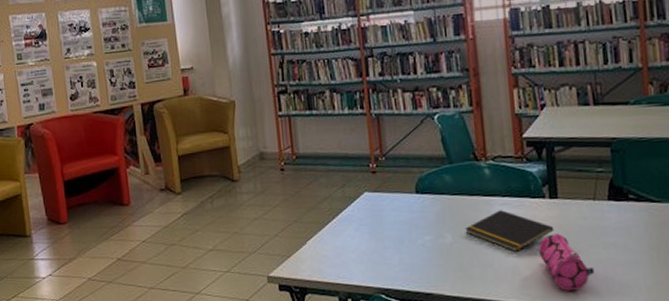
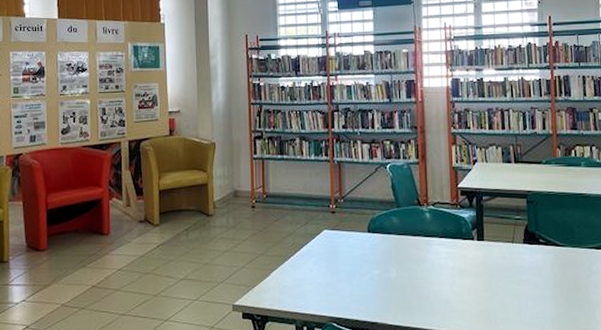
notepad: present [465,210,554,252] -> none [407,249,480,286]
pencil case: present [538,234,595,291] -> none [466,271,511,321]

